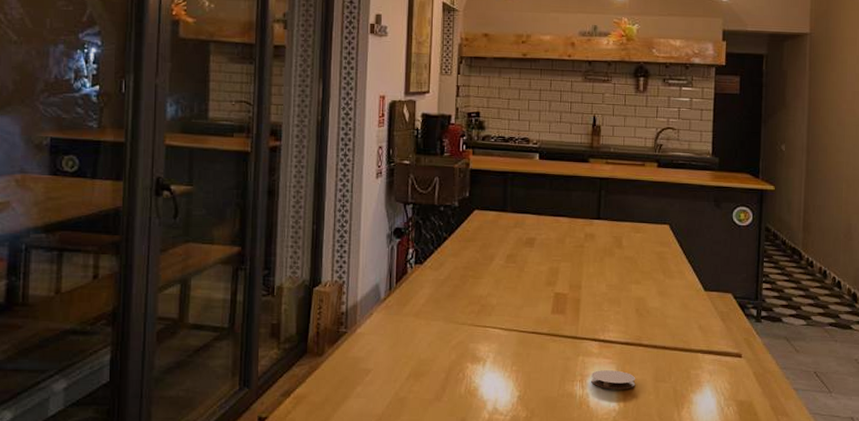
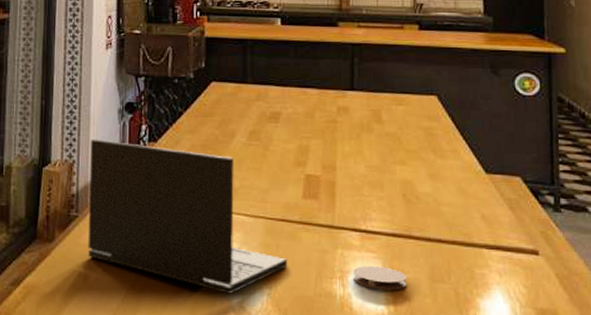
laptop: none [356,261,537,397] -> present [88,139,288,294]

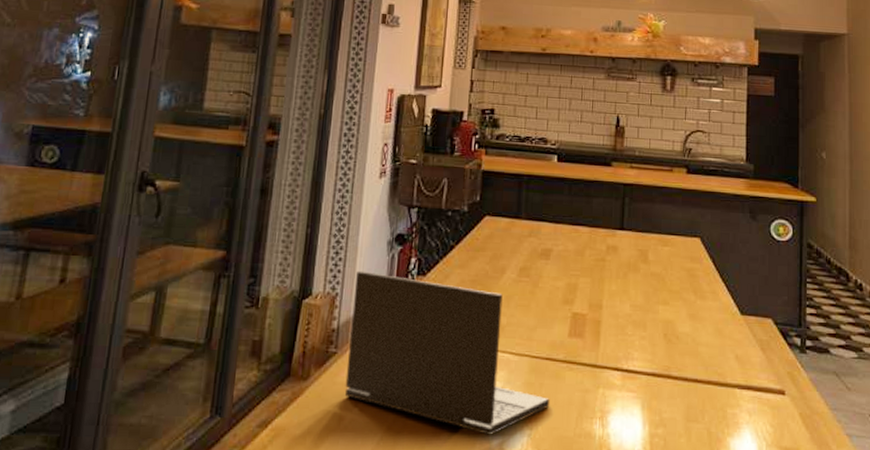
coaster: present [353,266,407,290] -> none [613,406,664,430]

